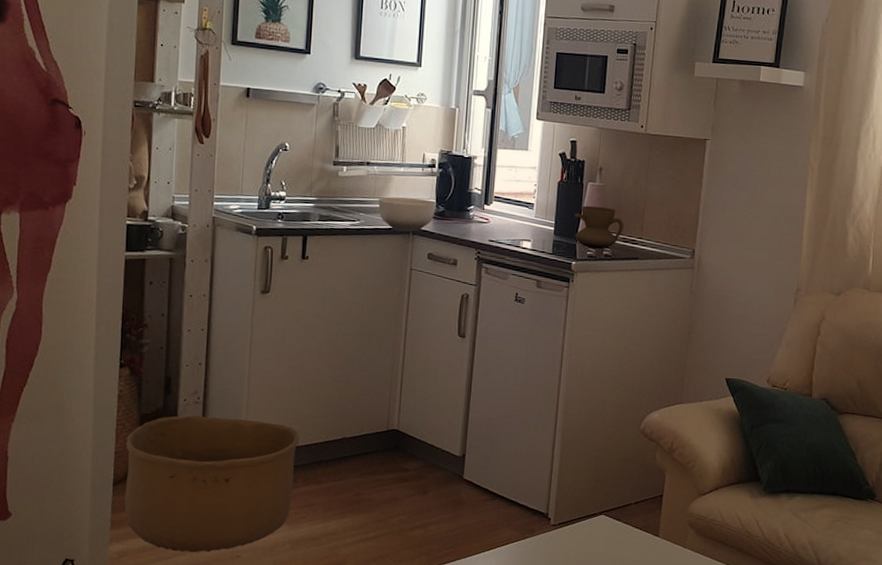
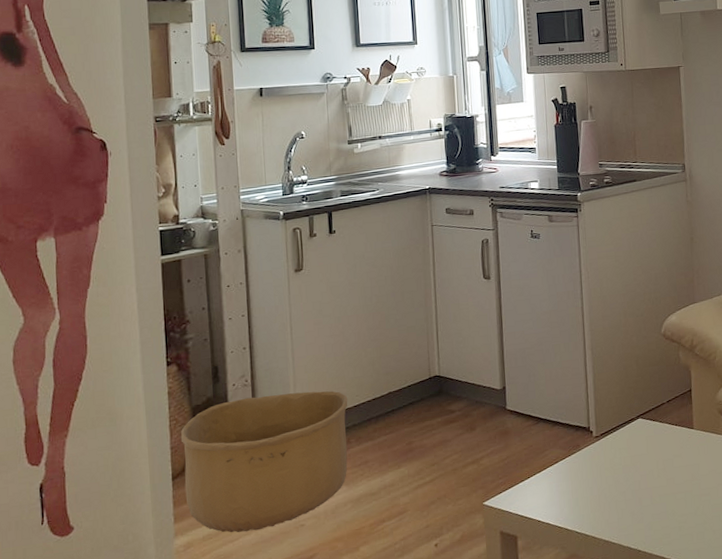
bowl: present [378,196,437,232] -> none [393,160,448,193]
ceramic jug: present [574,205,624,249] -> none [573,140,619,178]

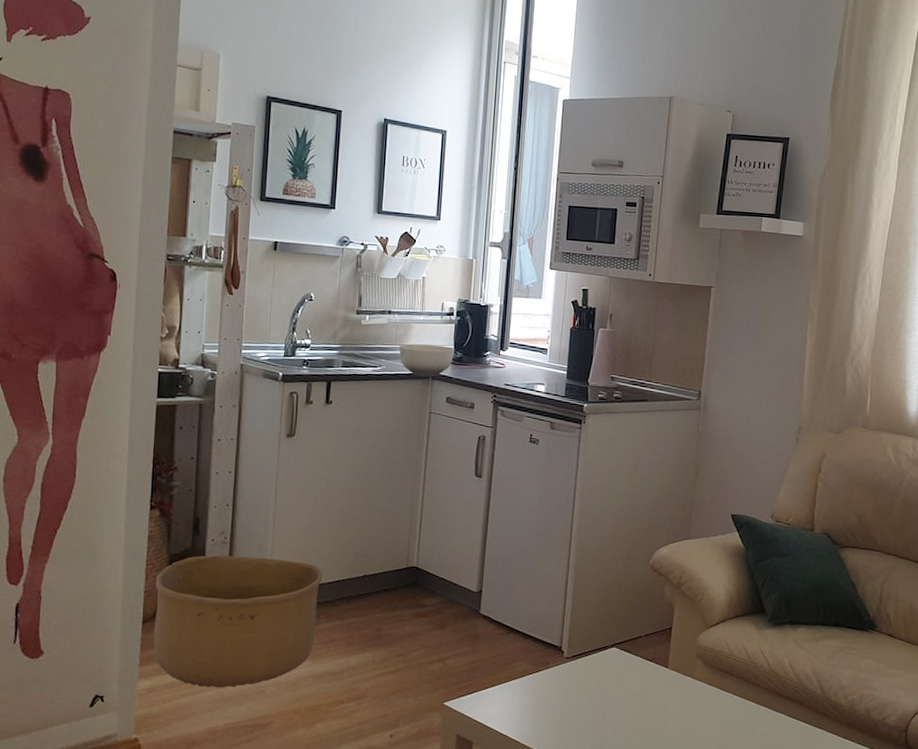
bowl: none [393,160,448,193] -> present [398,343,455,377]

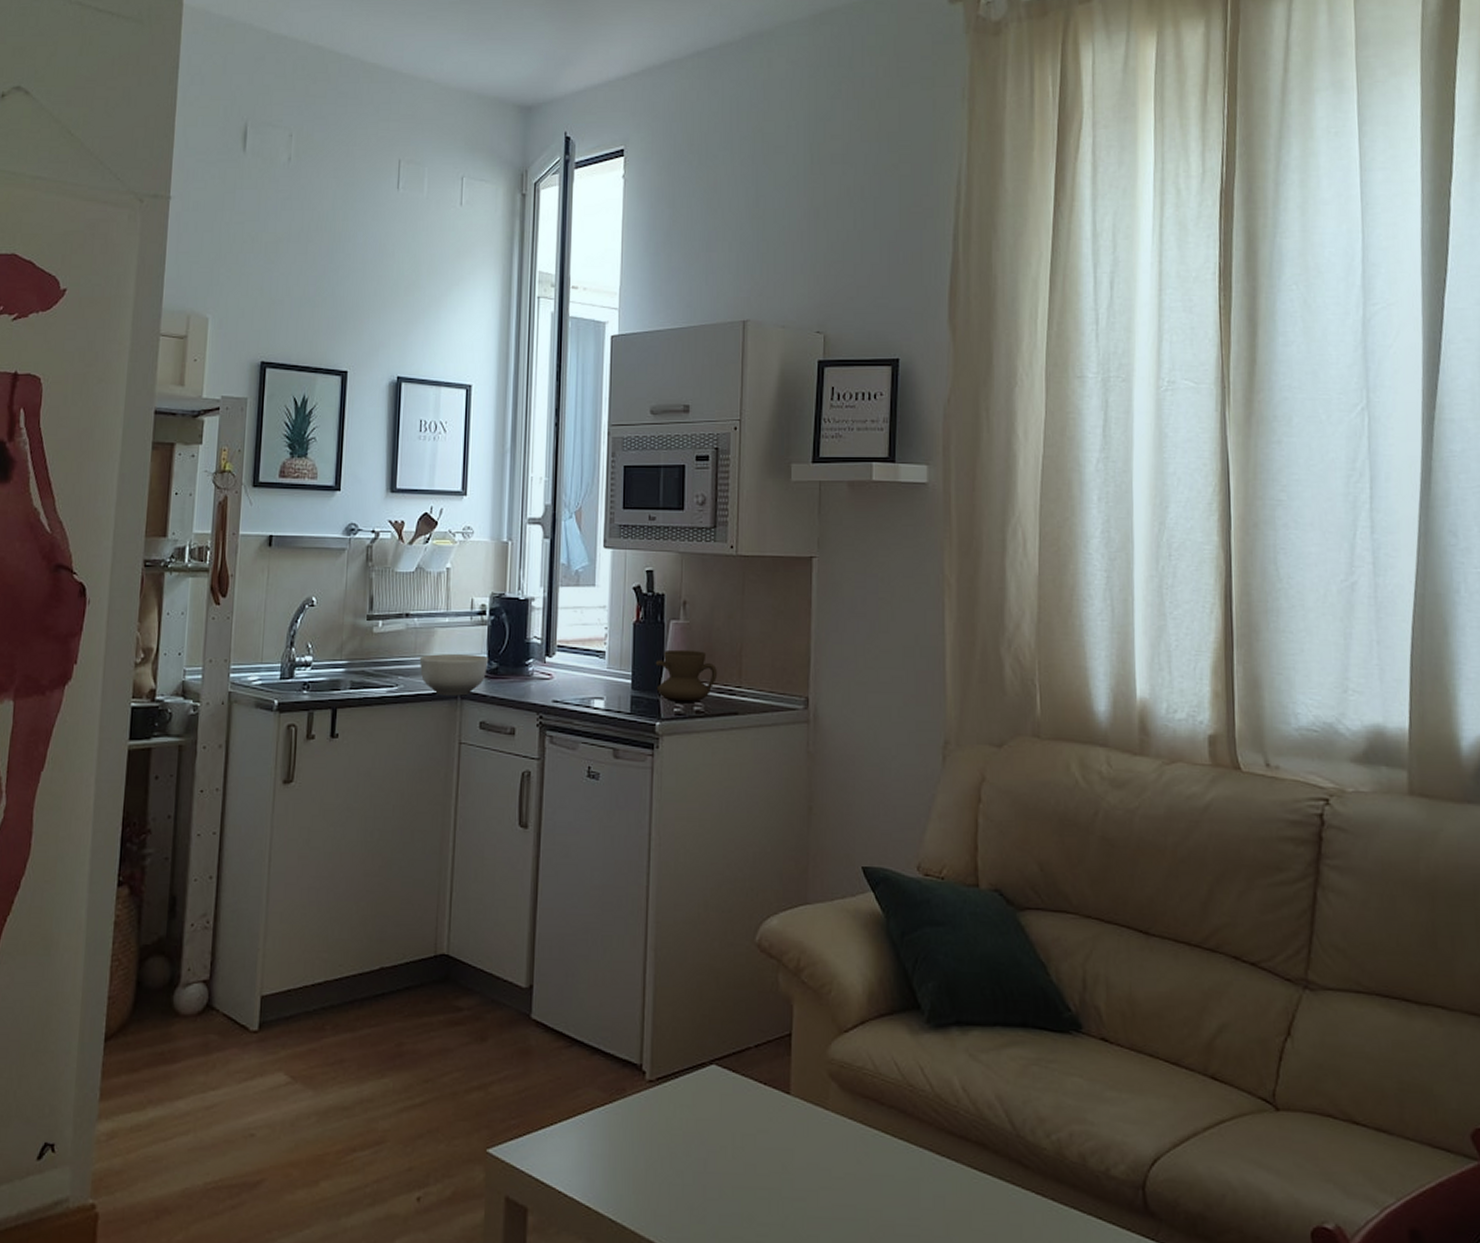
basket: present [153,555,323,688] -> none [117,945,328,1131]
ceramic jug: none [586,350,633,391] -> present [655,649,717,704]

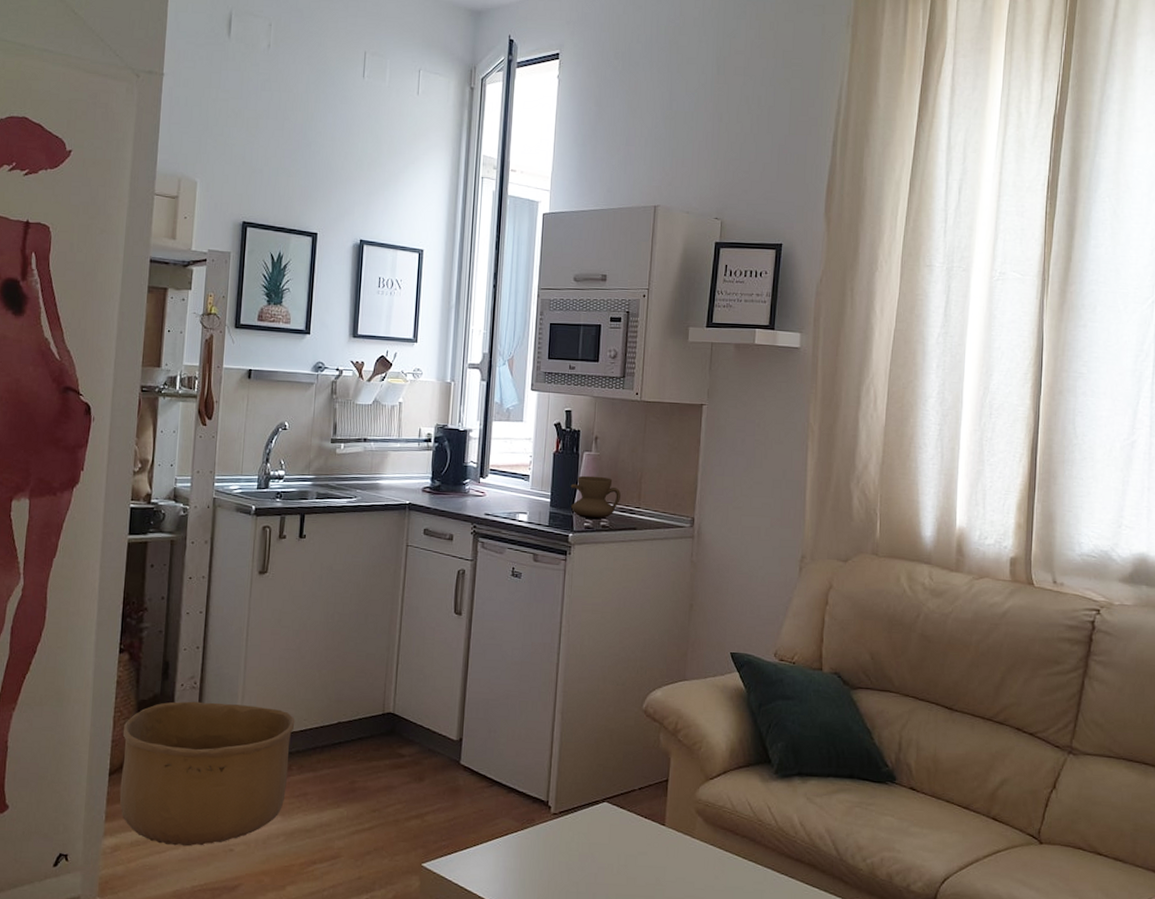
basket: none [117,945,328,1131] -> present [119,701,295,847]
bowl: present [419,654,489,696] -> none [374,472,433,508]

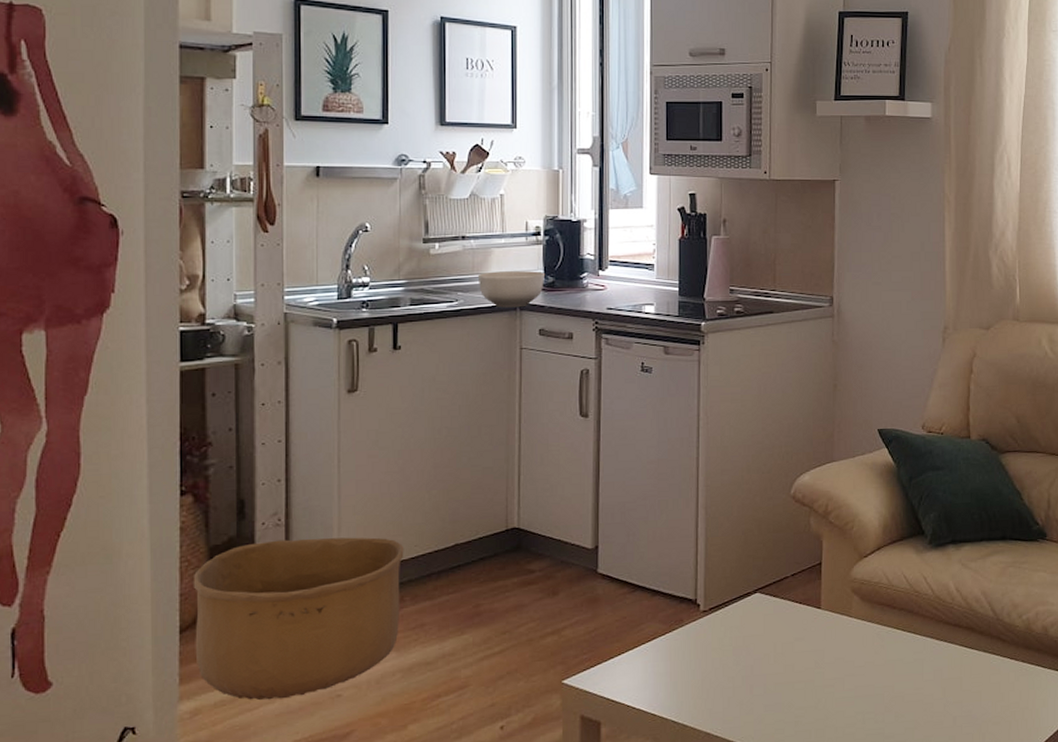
bowl: none [374,472,433,508] -> present [477,271,546,308]
ceramic jug: present [570,475,621,520] -> none [699,260,754,306]

